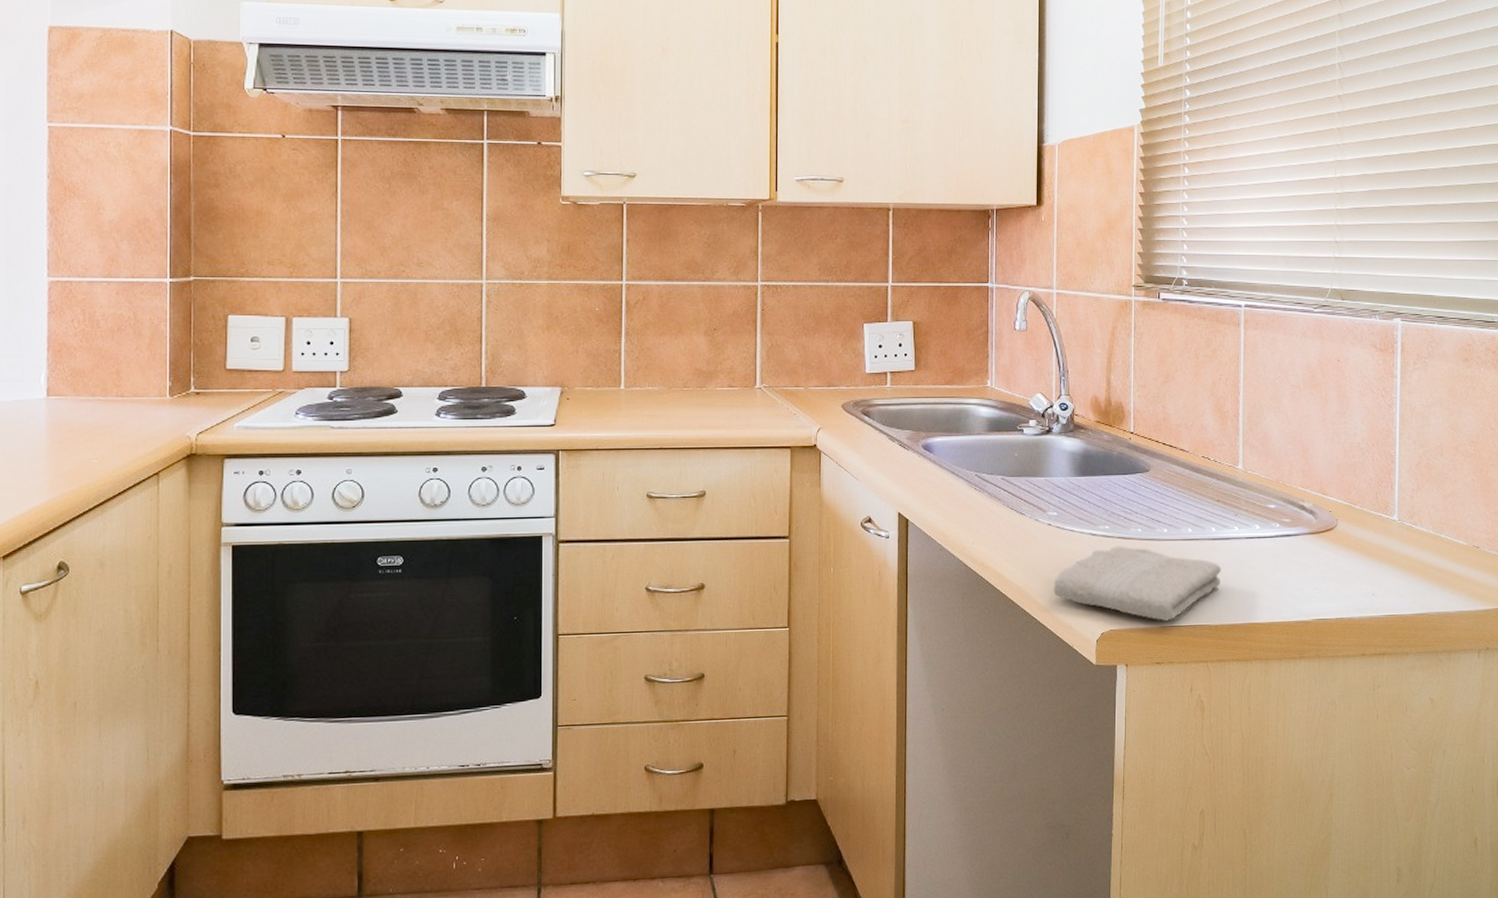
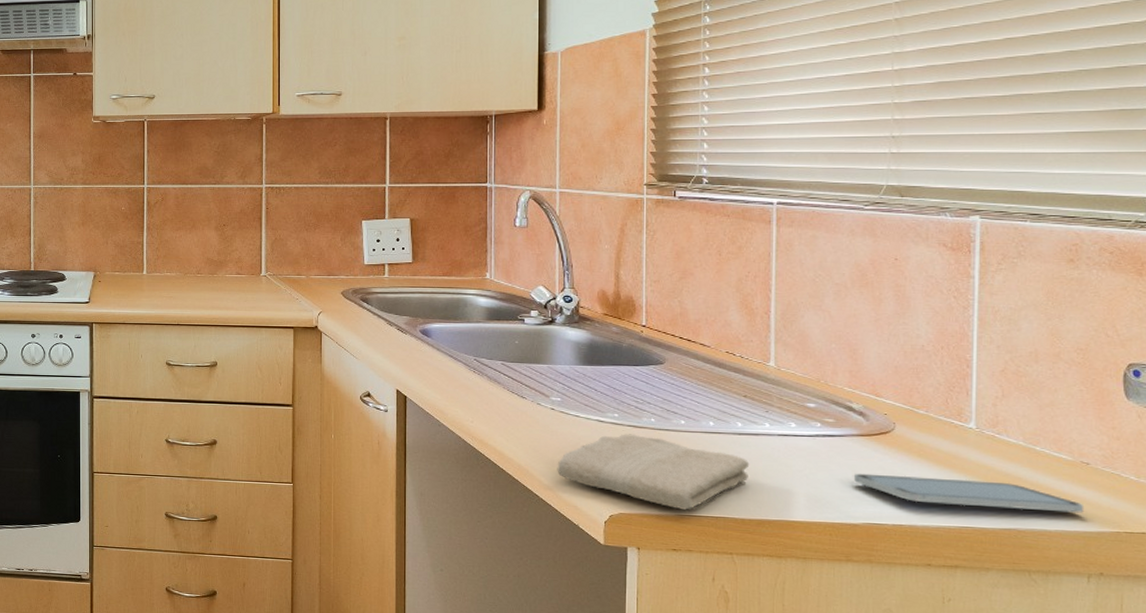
smartphone: none [1305,569,1476,596] -> present [853,473,1085,513]

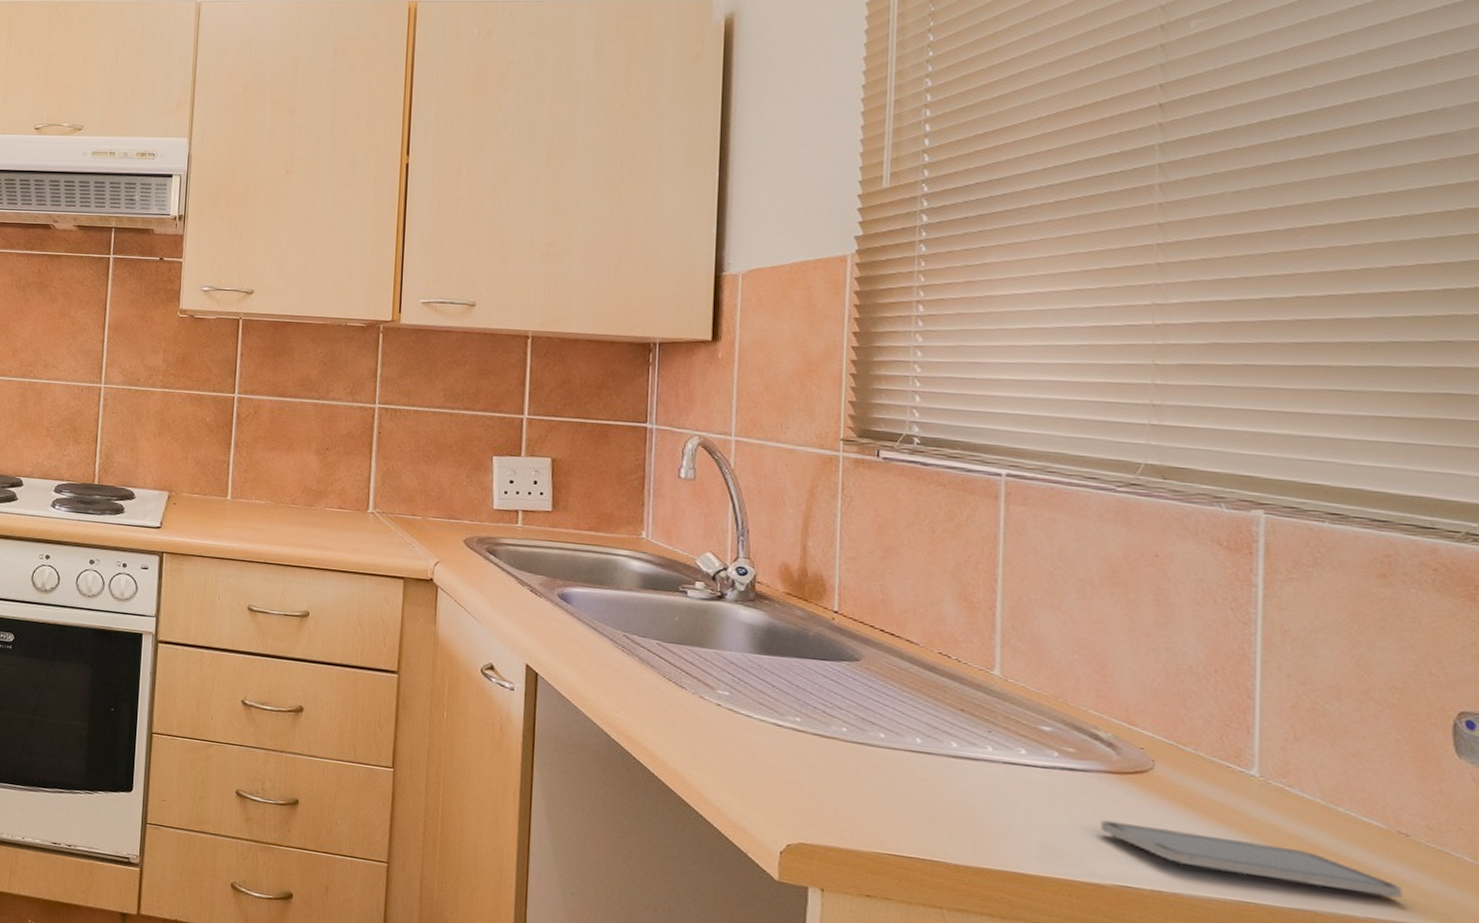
washcloth: present [557,434,750,510] -> none [722,743,967,847]

